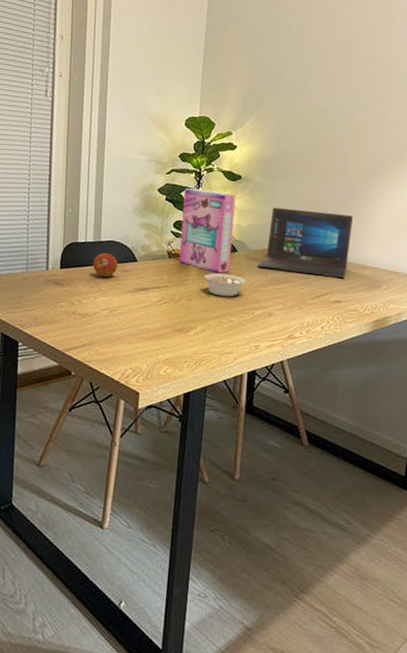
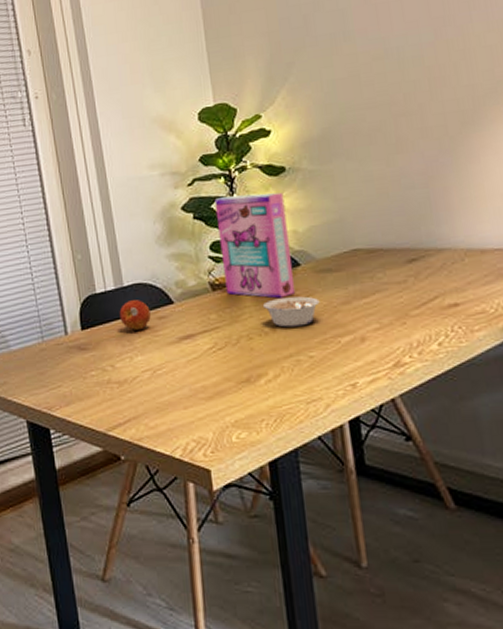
laptop: present [257,207,353,278] -> none [330,186,458,280]

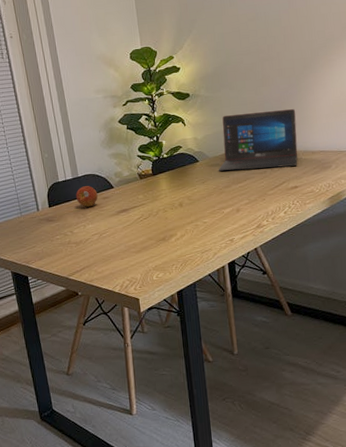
cereal box: present [214,192,296,299] -> none [141,111,196,184]
legume: present [263,296,320,328] -> none [174,182,211,203]
laptop: none [330,186,458,280] -> present [218,109,298,171]

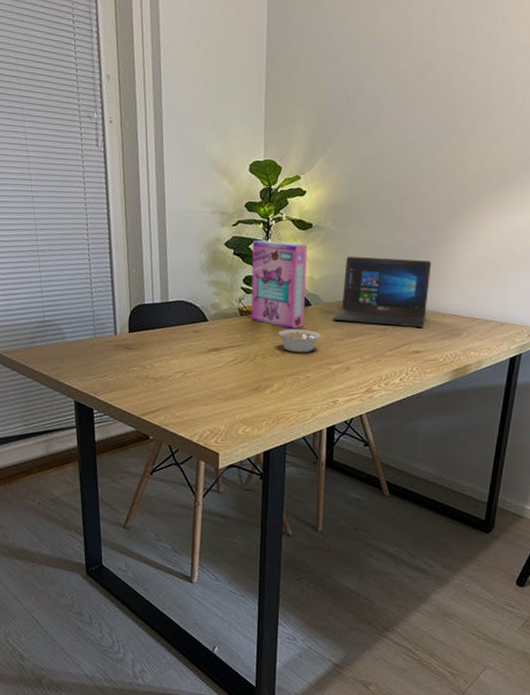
fruit: present [76,186,98,207] -> none [162,314,188,339]
cereal box: none [141,111,196,184] -> present [251,240,308,329]
legume: none [174,182,211,203] -> present [278,329,321,353]

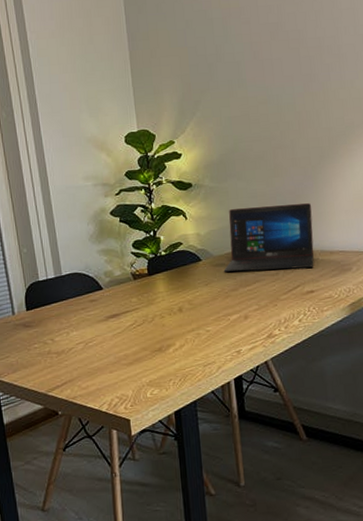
cereal box: present [251,240,308,329] -> none [136,203,198,286]
legume: present [278,329,321,353] -> none [173,284,215,309]

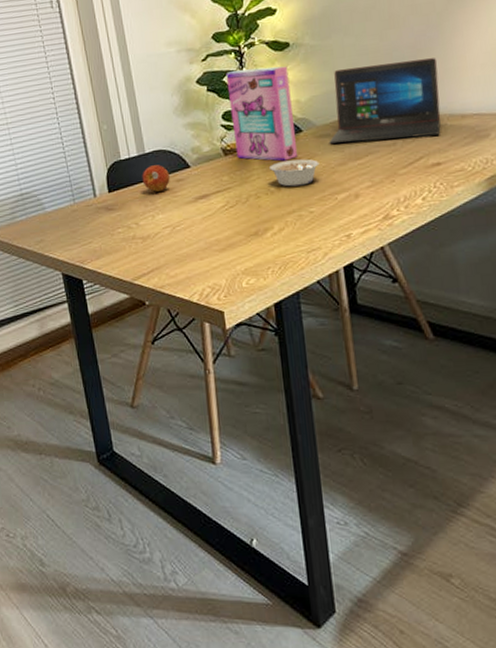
fruit: none [58,286,84,311] -> present [142,165,170,192]
cereal box: none [136,203,198,286] -> present [226,66,298,161]
legume: none [173,284,215,309] -> present [270,159,320,187]

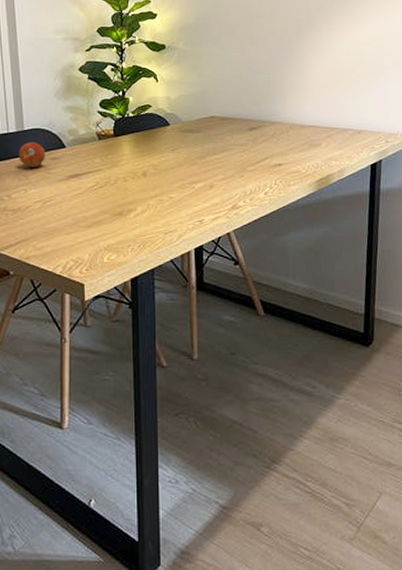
cereal box: present [226,66,298,161] -> none [107,64,164,150]
legume: present [270,159,320,187] -> none [138,150,182,173]
laptop: present [328,58,441,144] -> none [191,75,285,140]

